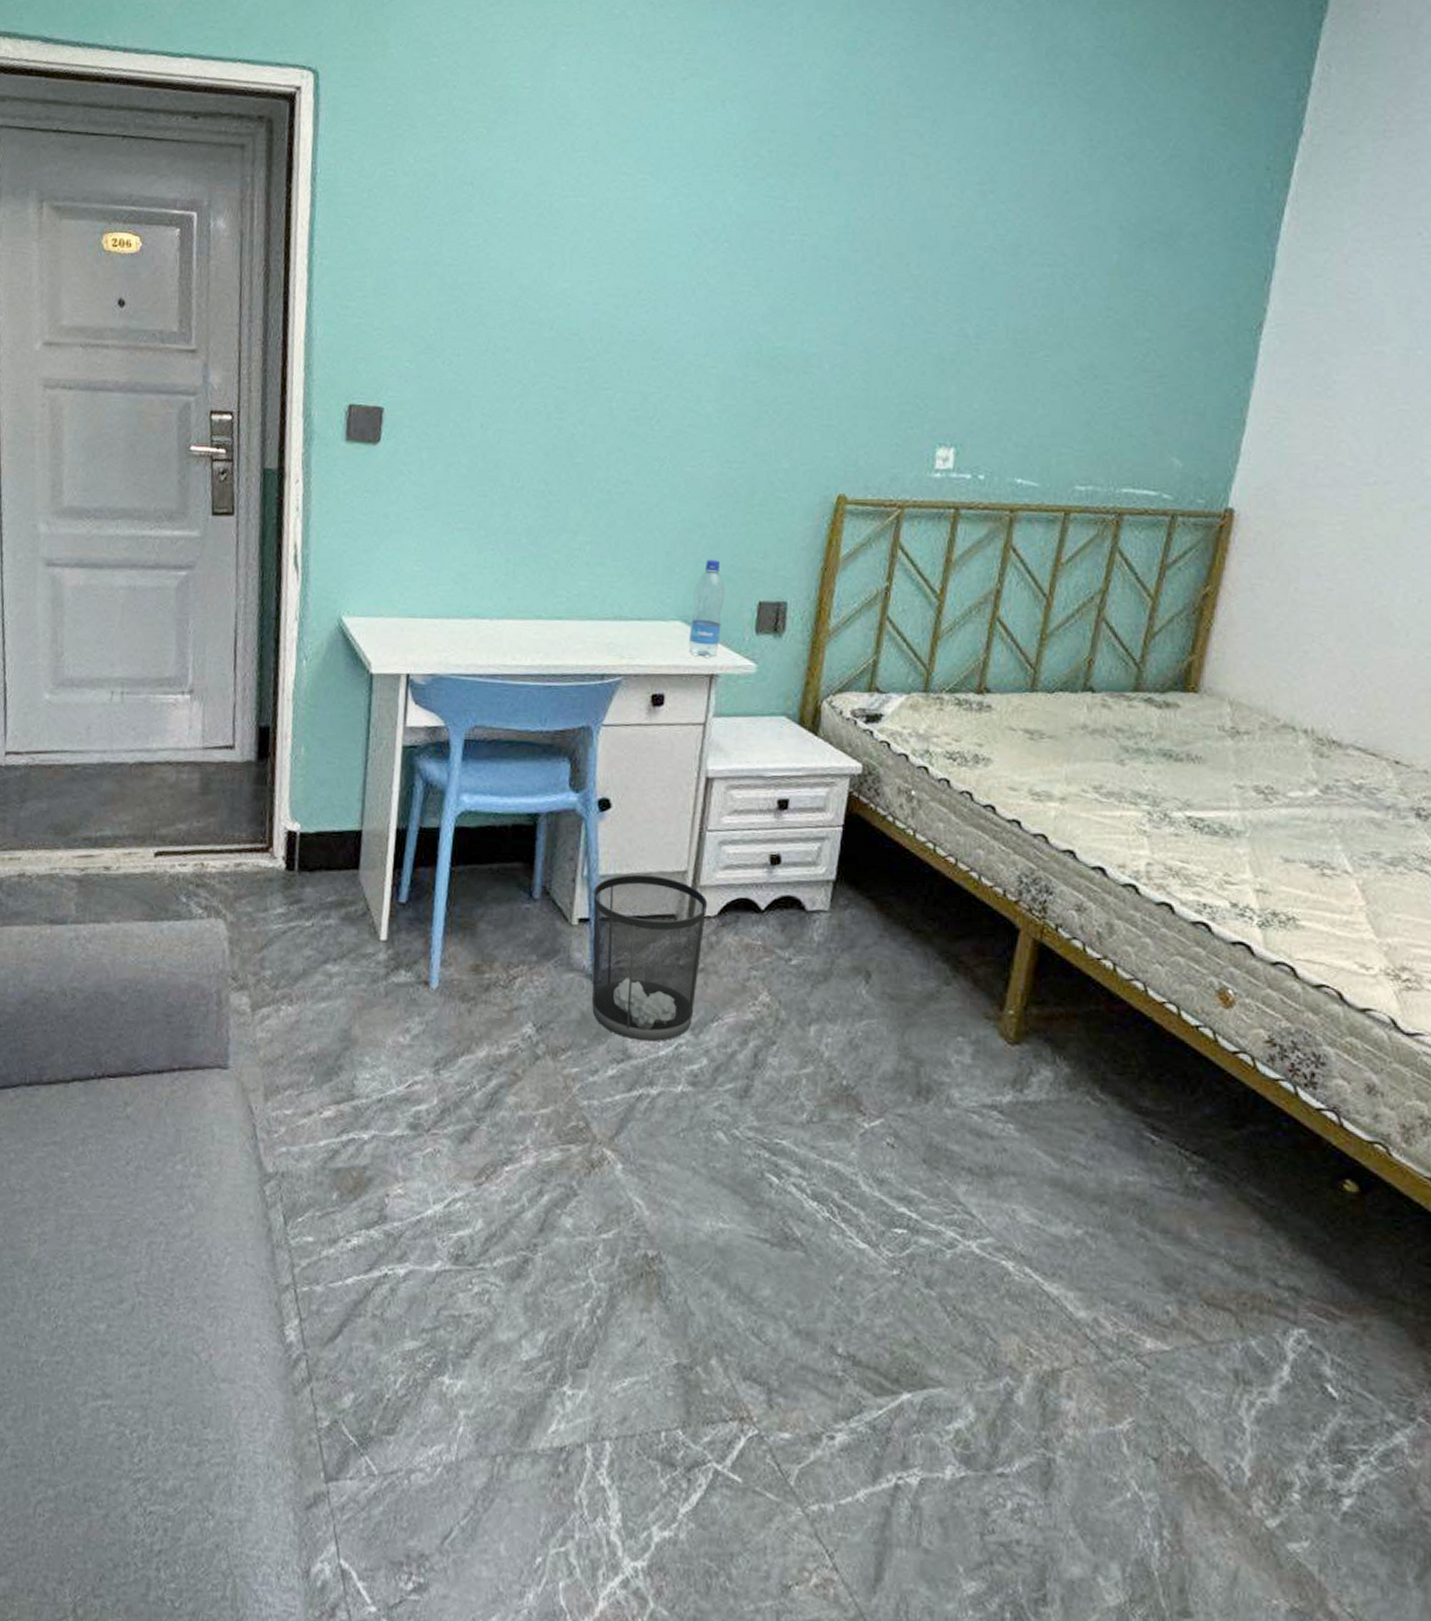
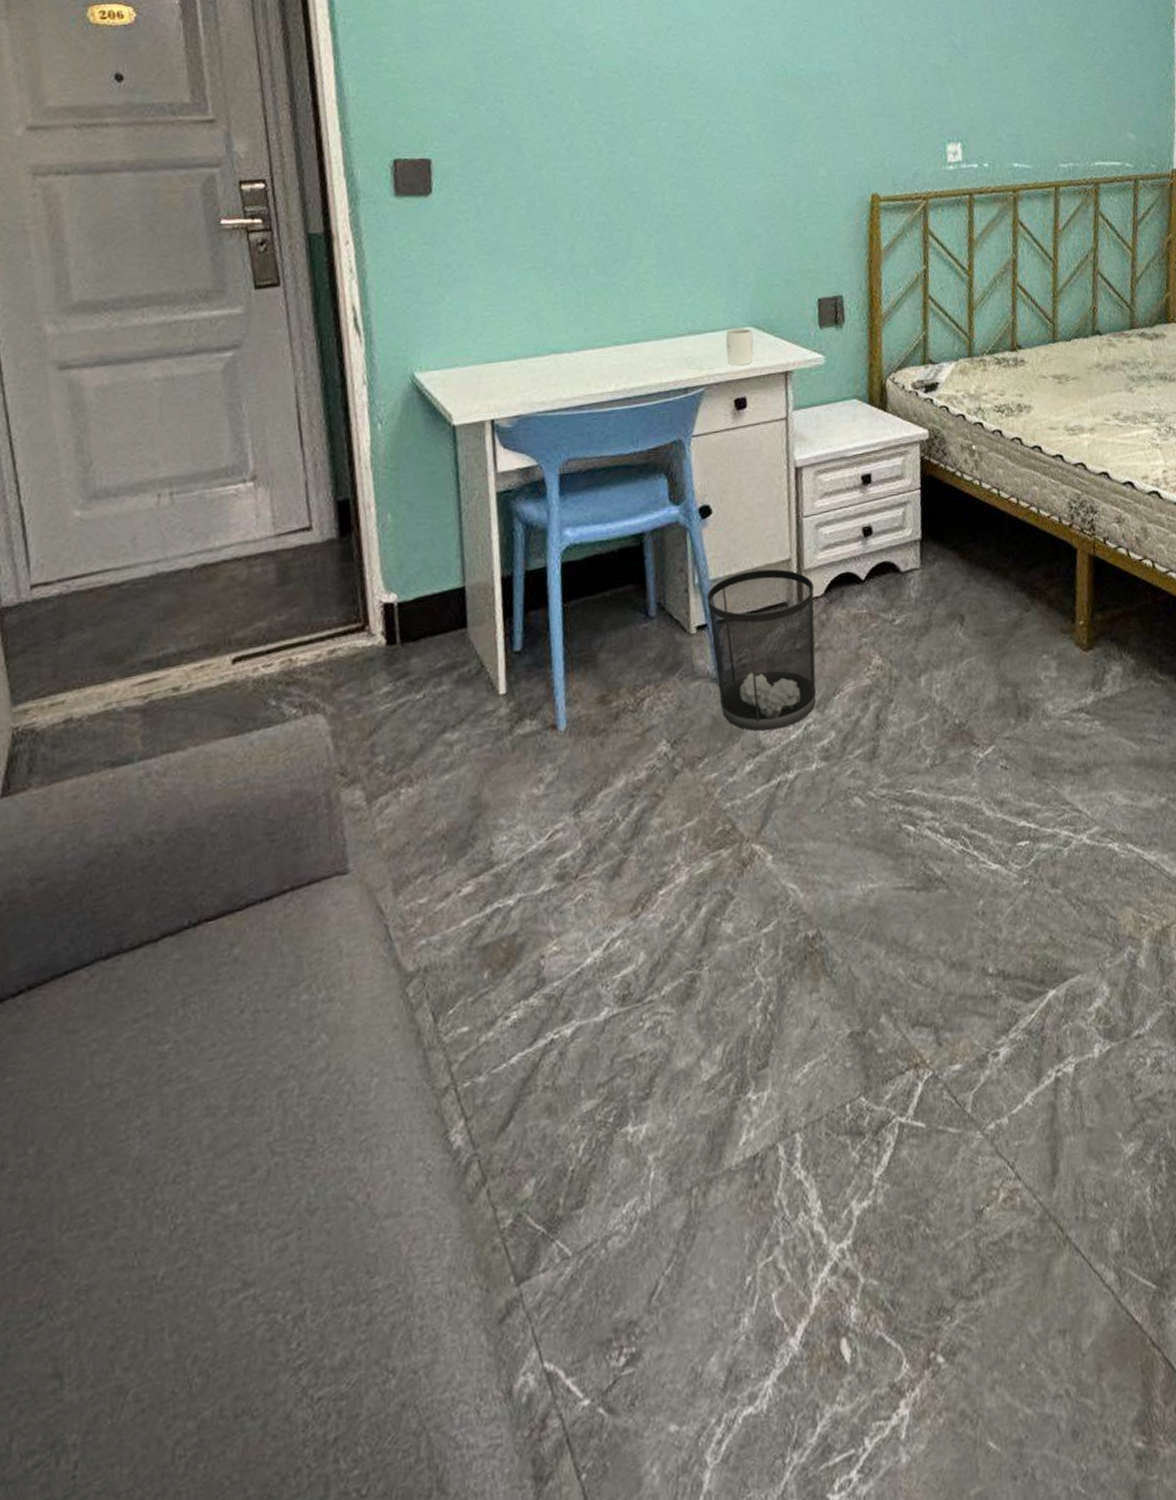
mug: none [650,620,682,661] -> present [725,327,754,366]
bottle: present [689,559,725,659] -> none [759,266,789,358]

